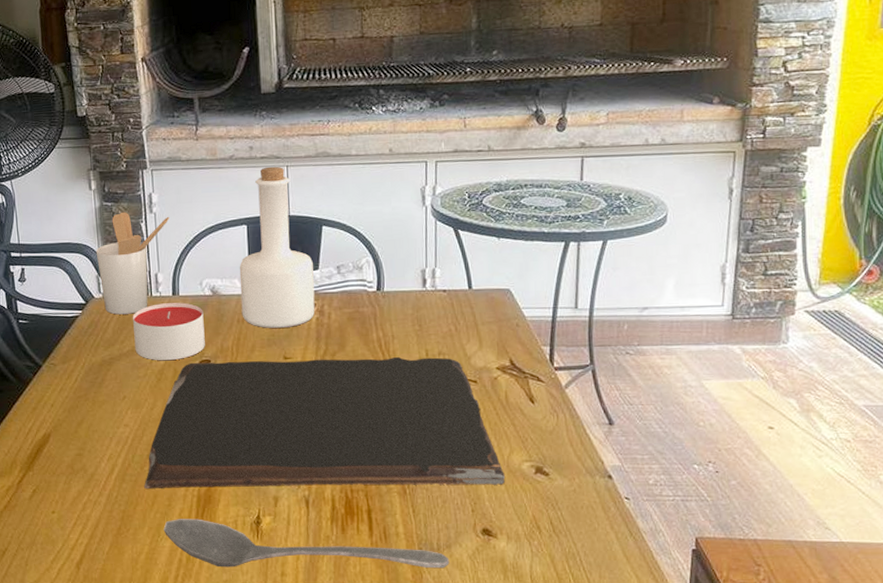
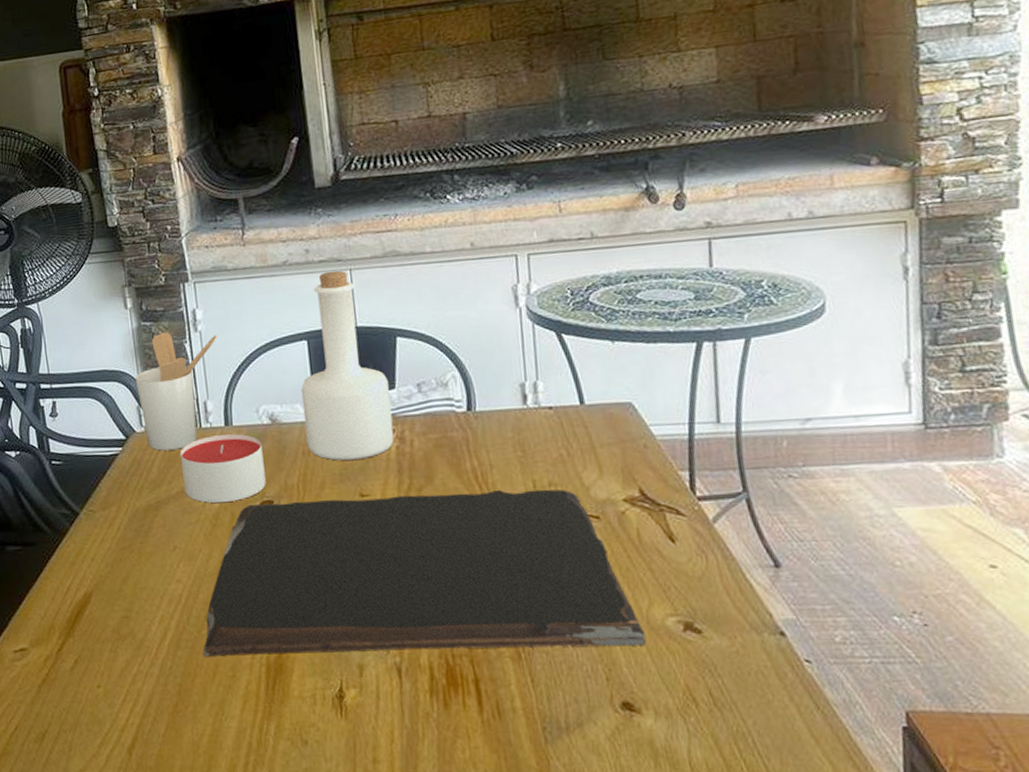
stirrer: present [163,519,450,569] -> none [228,692,583,753]

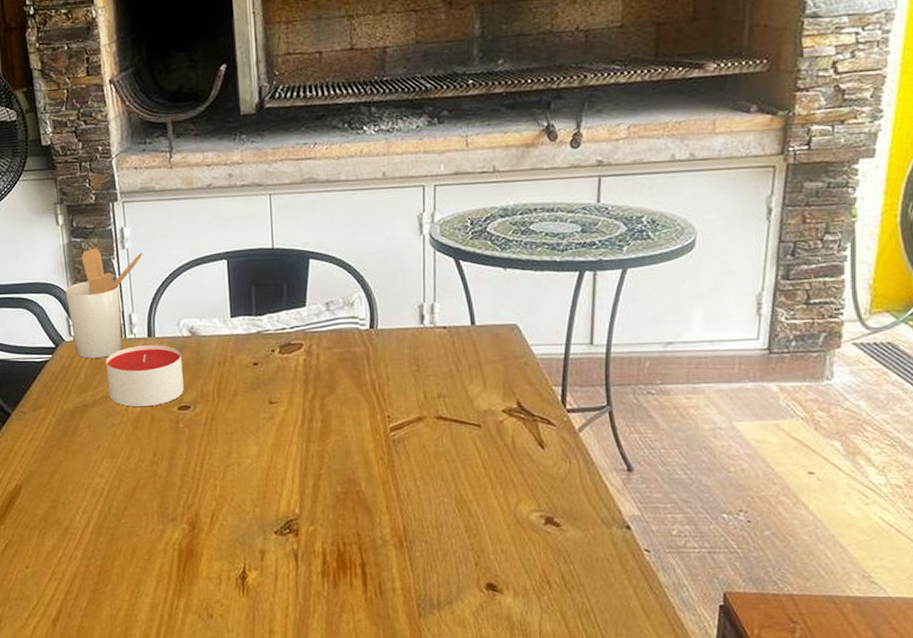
cutting board: present [202,489,646,657] -> none [122,399,512,542]
bottle: present [301,270,394,461] -> none [219,195,303,371]

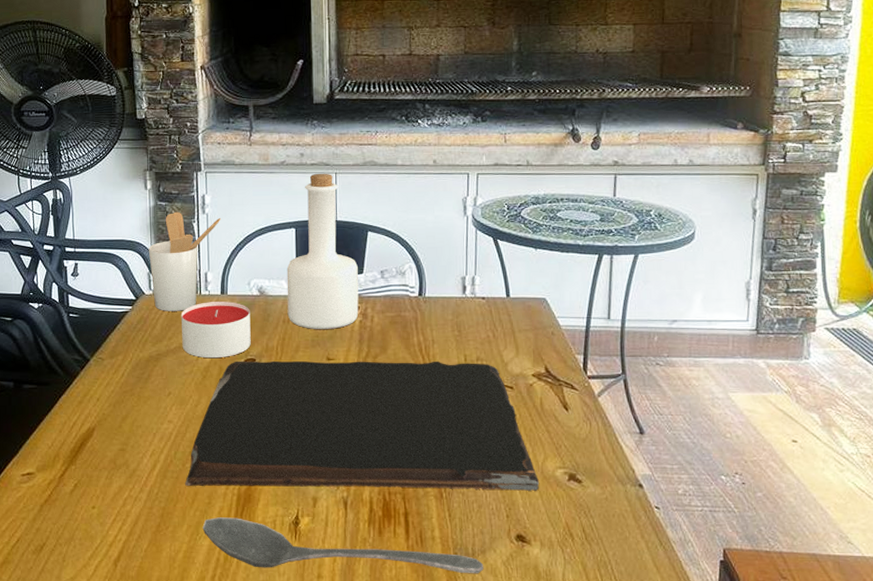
cutting board: none [122,399,512,542] -> present [185,360,540,491]
stirrer: none [143,573,451,626] -> present [202,517,484,574]
bottle: none [219,195,303,371] -> present [286,173,359,330]

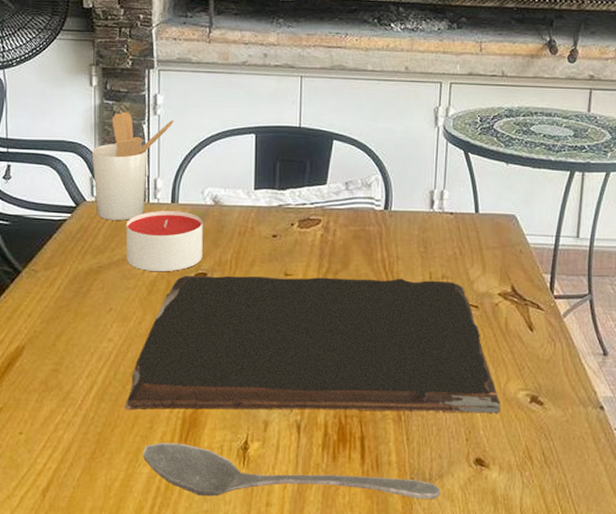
bottle: present [286,173,359,330] -> none [243,76,321,244]

